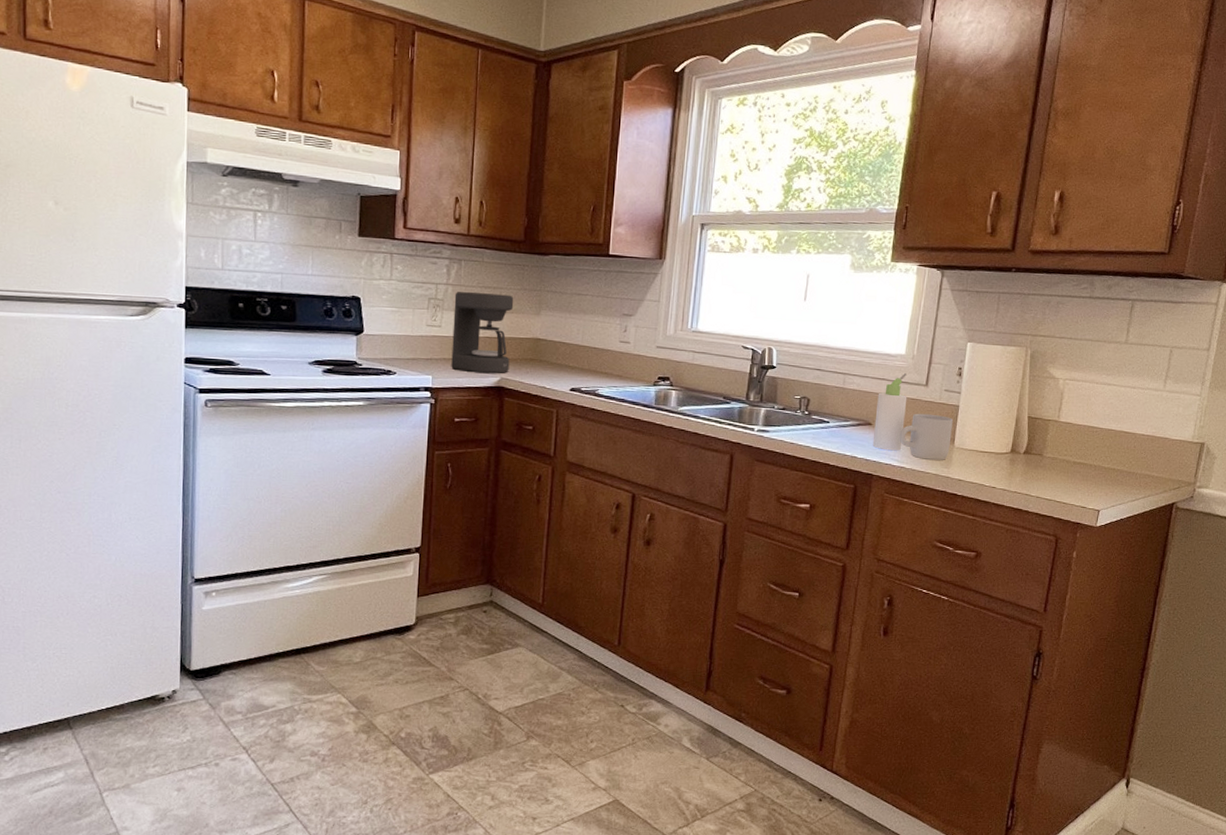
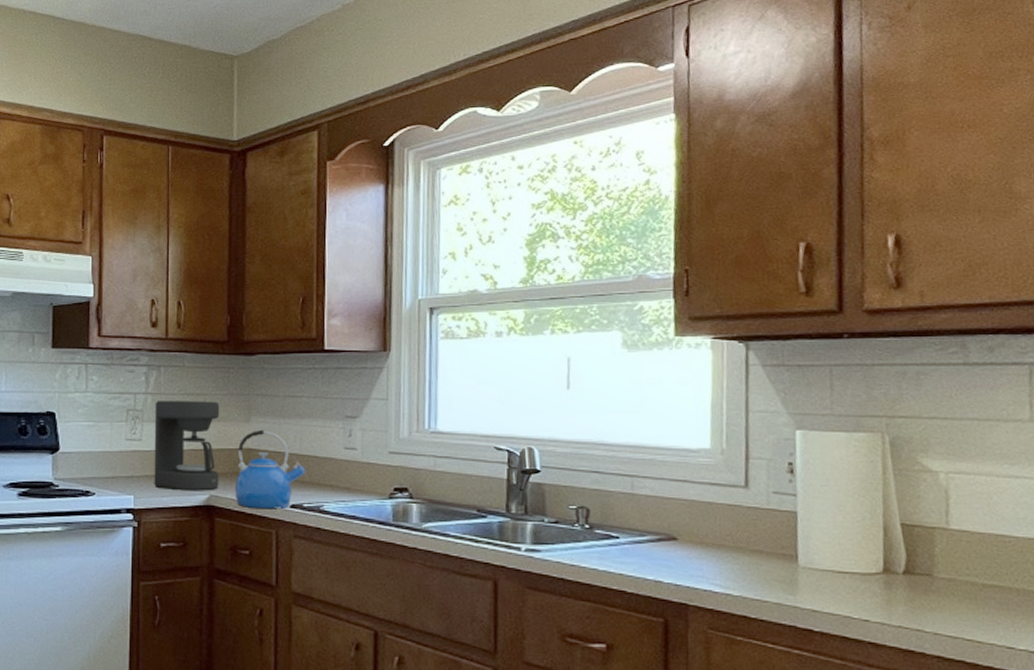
kettle: none [522,322,586,392] -> present [234,429,306,509]
bottle: present [872,373,907,451] -> none [680,473,724,573]
mug: present [899,413,954,461] -> none [717,523,793,586]

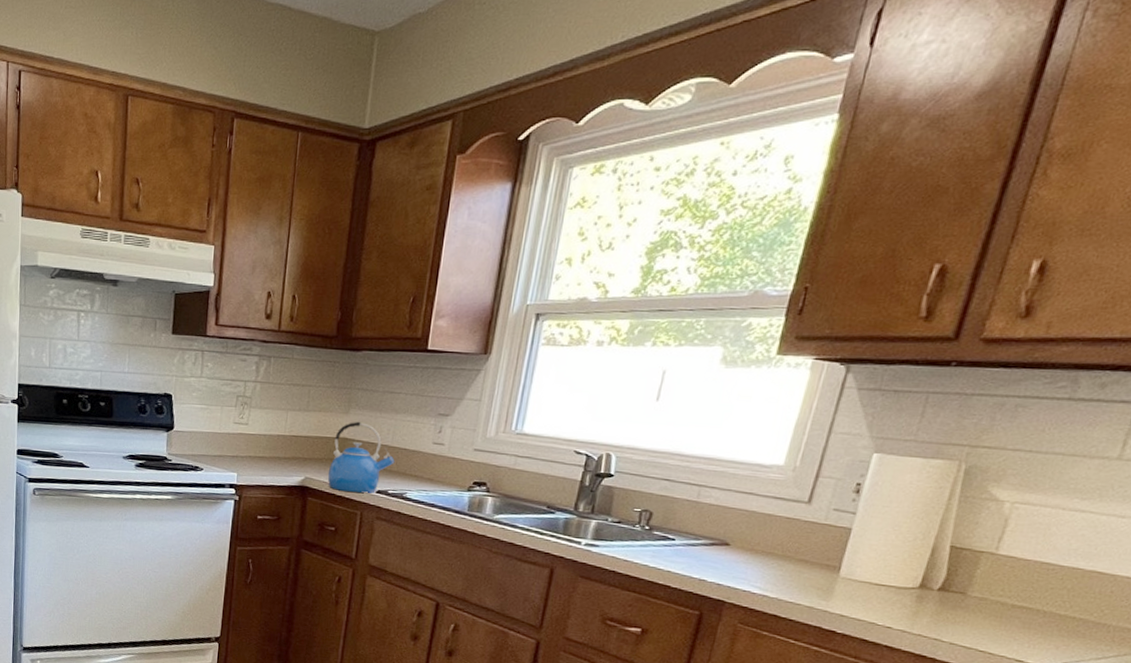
coffee maker: present [154,401,220,491] -> none [256,389,323,474]

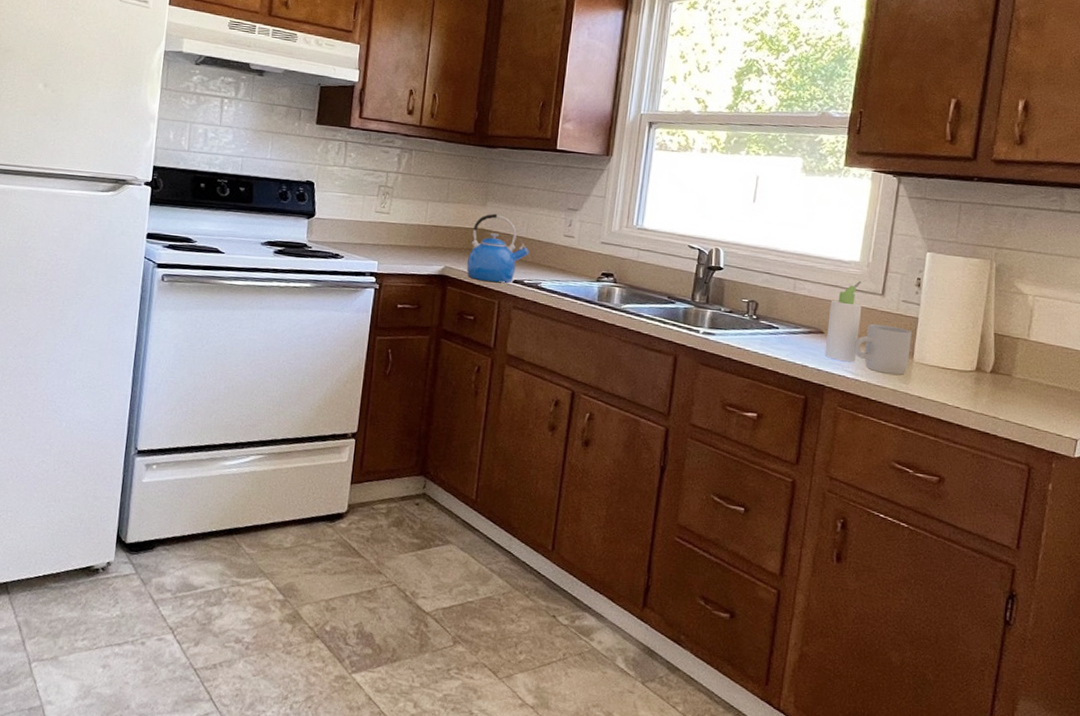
bottle: none [728,488,783,577] -> present [824,281,862,363]
mug: none [764,534,842,592] -> present [853,323,913,376]

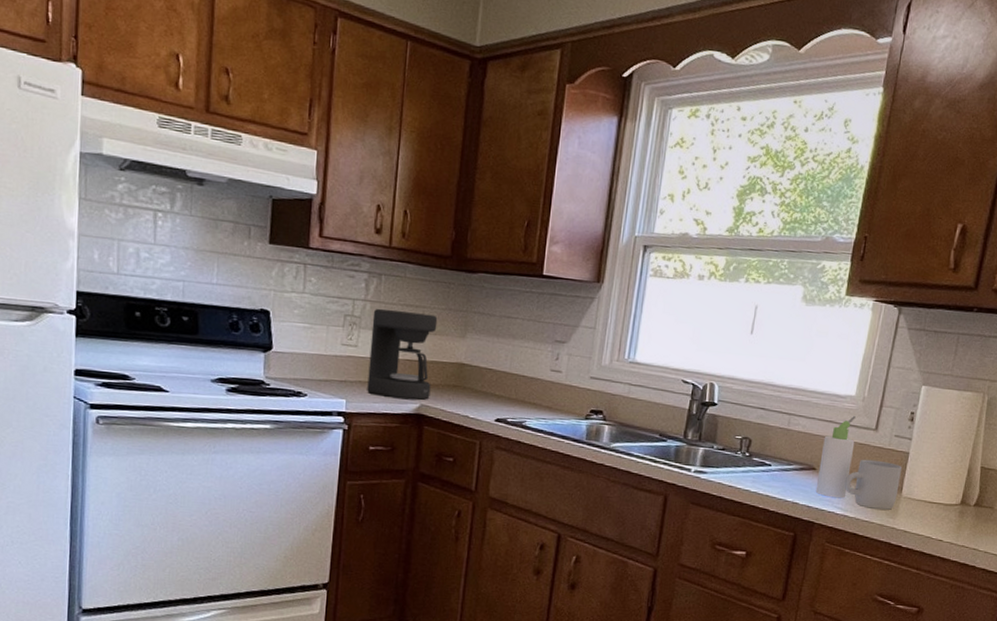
coffee maker: none [397,180,462,263] -> present [367,309,438,401]
kettle: present [466,213,530,283] -> none [444,346,514,422]

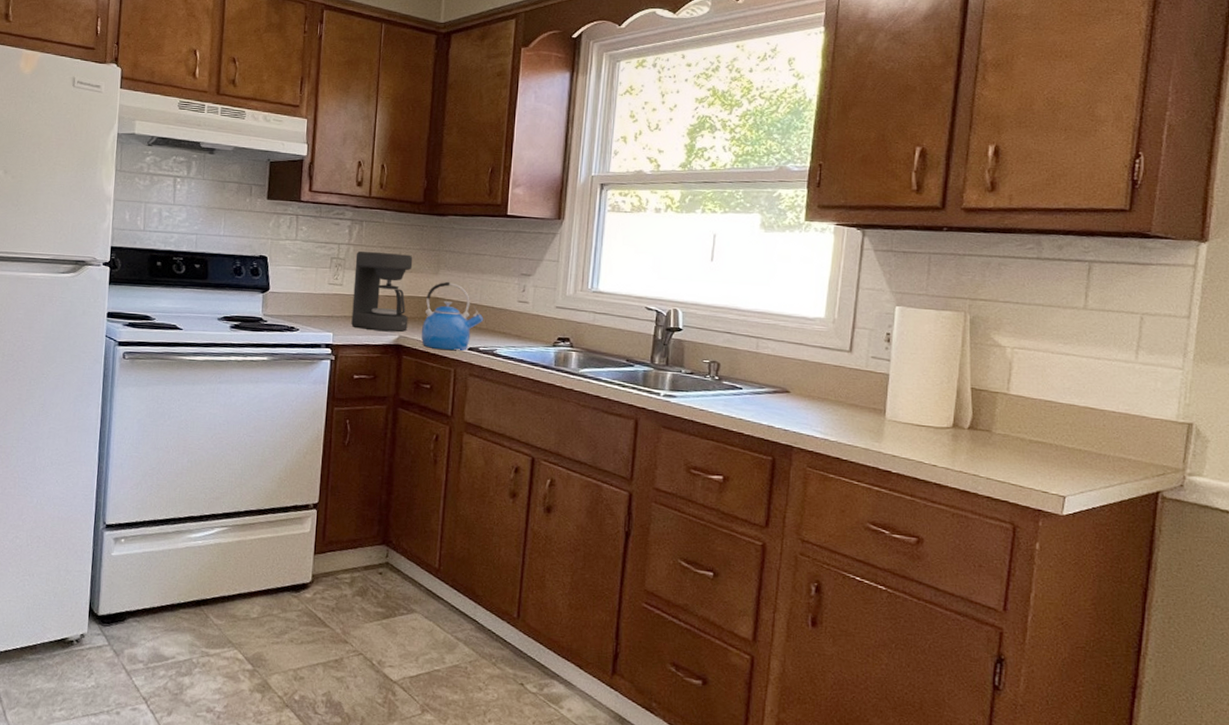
kettle: none [444,346,514,422] -> present [420,281,484,351]
bottle: present [815,416,856,499] -> none [791,338,829,422]
mug: present [844,459,903,511] -> none [821,381,884,434]

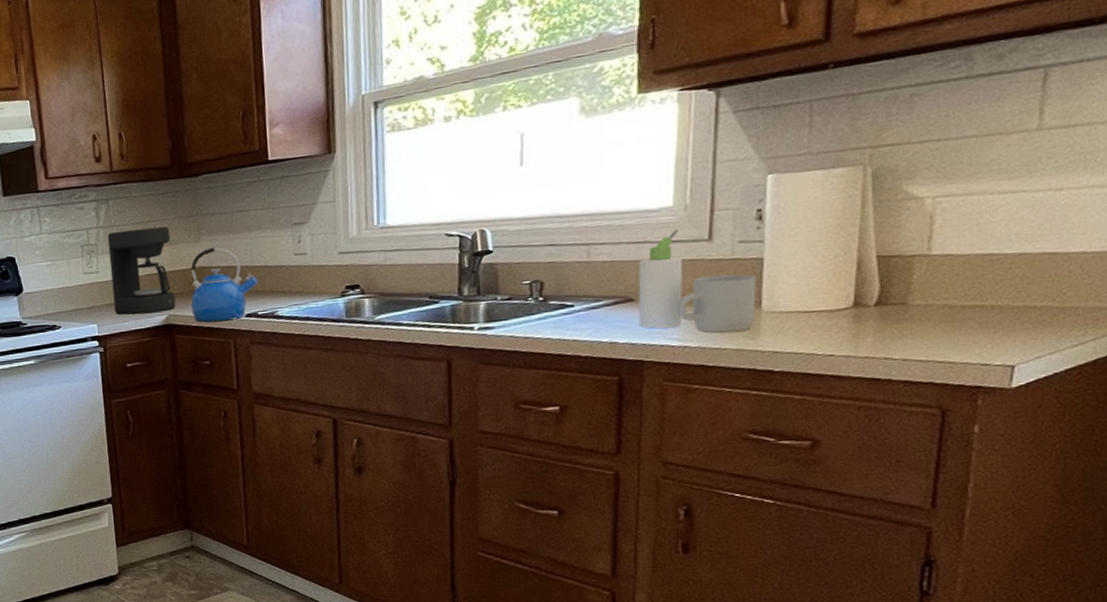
bottle: none [791,338,829,422] -> present [638,230,683,330]
mug: none [821,381,884,434] -> present [676,274,757,333]

